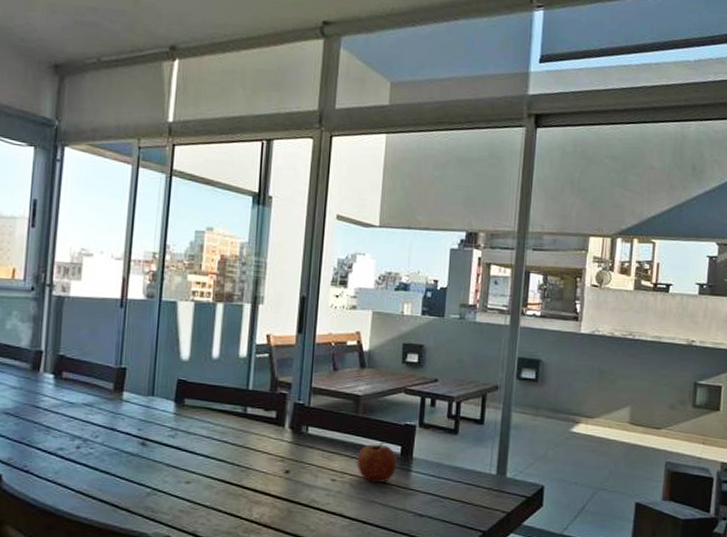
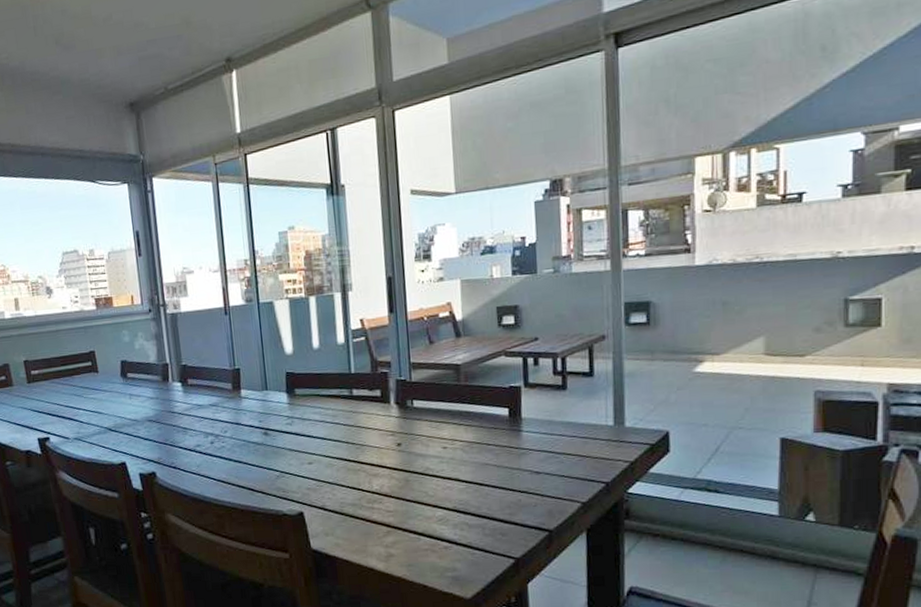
fruit: present [357,442,397,483] -> none [465,406,507,446]

